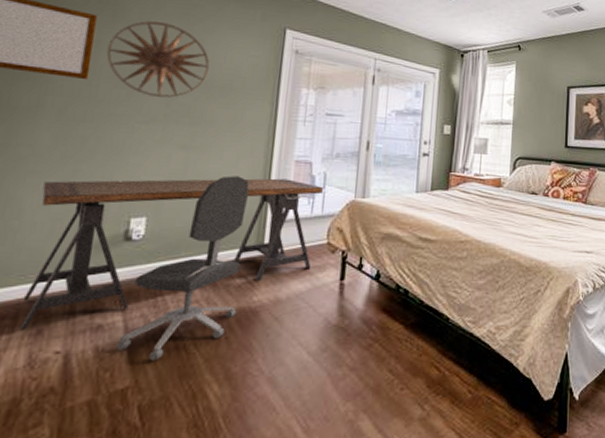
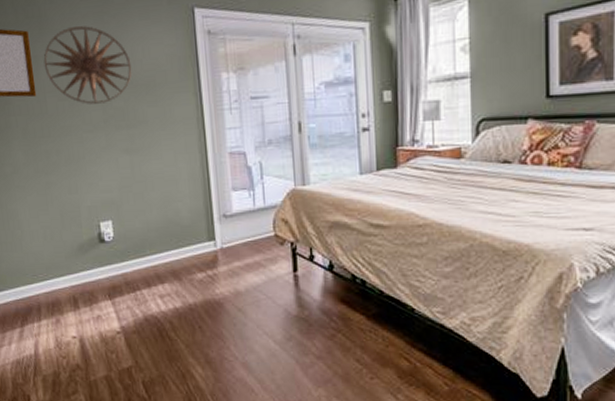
desk: present [19,178,323,330] -> none [29,172,263,319]
office chair: present [116,176,249,361] -> none [114,174,204,346]

